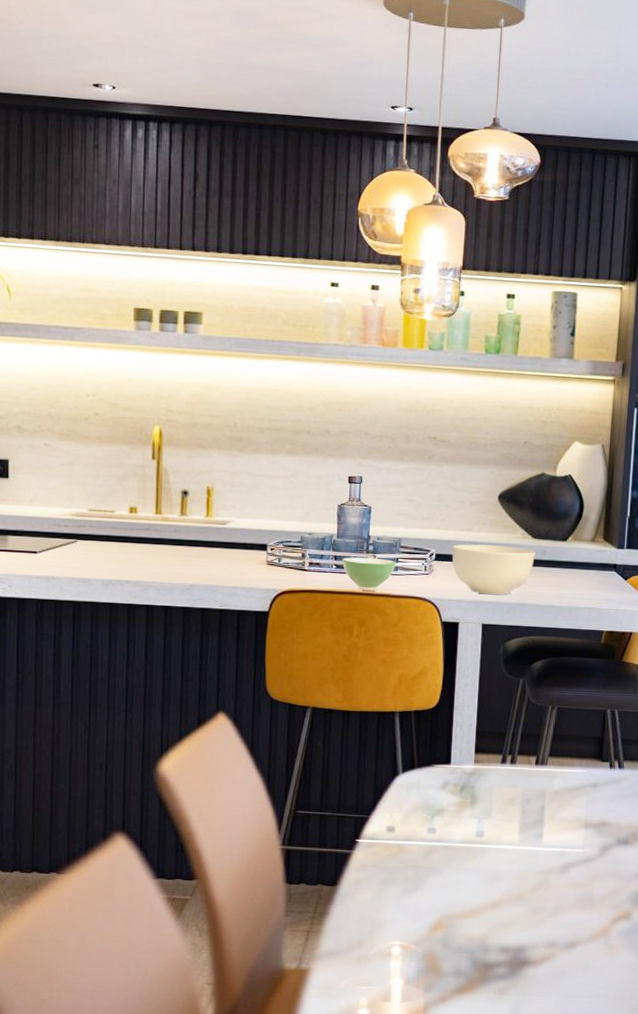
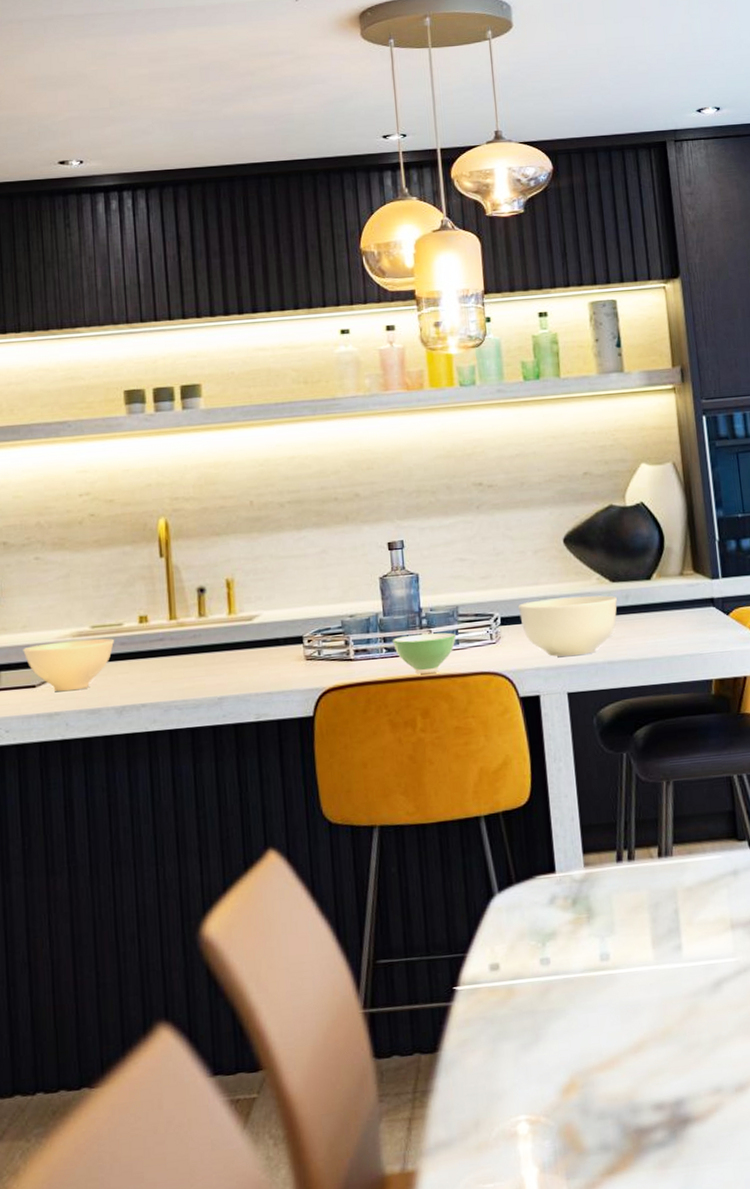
bowl: none [28,518,108,561] -> present [23,638,115,692]

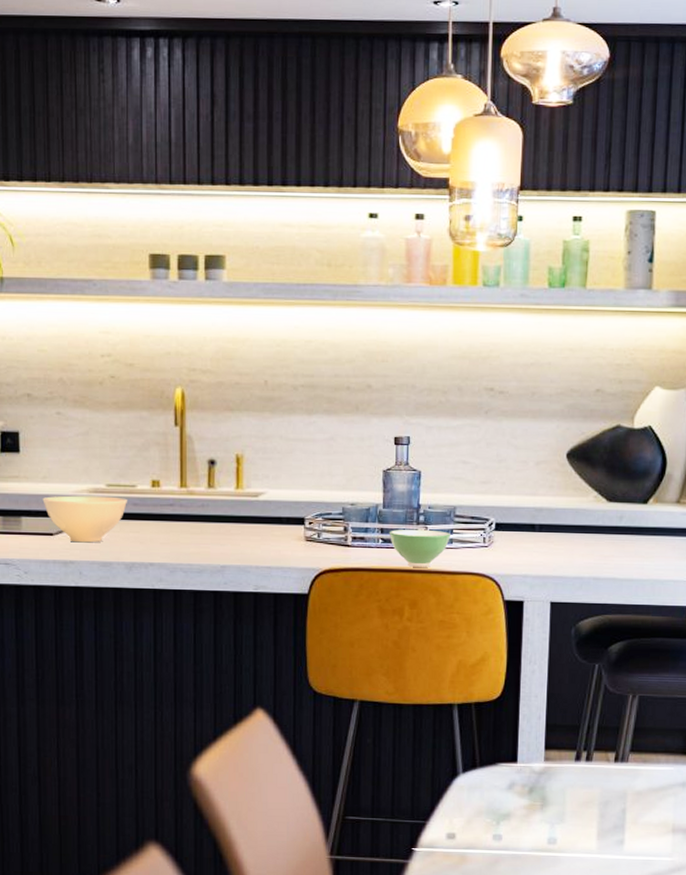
bowl: present [517,595,617,657] -> none [513,510,611,569]

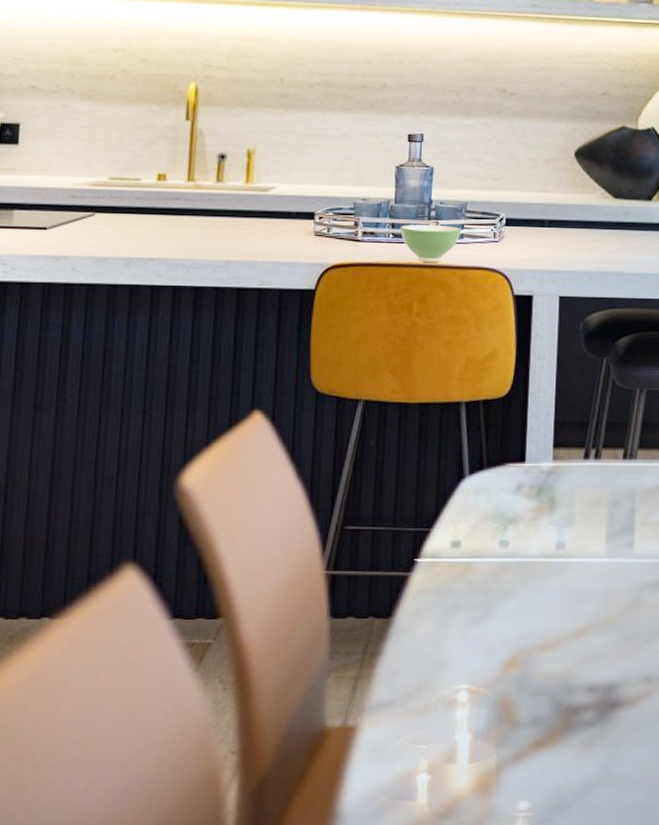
bowl: present [42,495,128,543] -> none [38,188,131,238]

